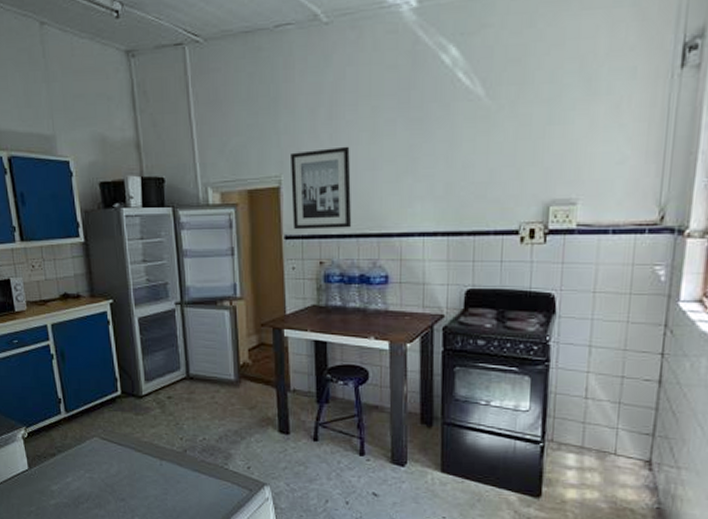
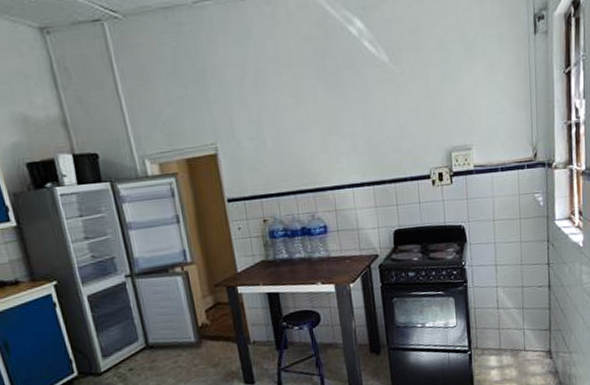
wall art: present [291,146,352,230] -> none [224,111,289,193]

